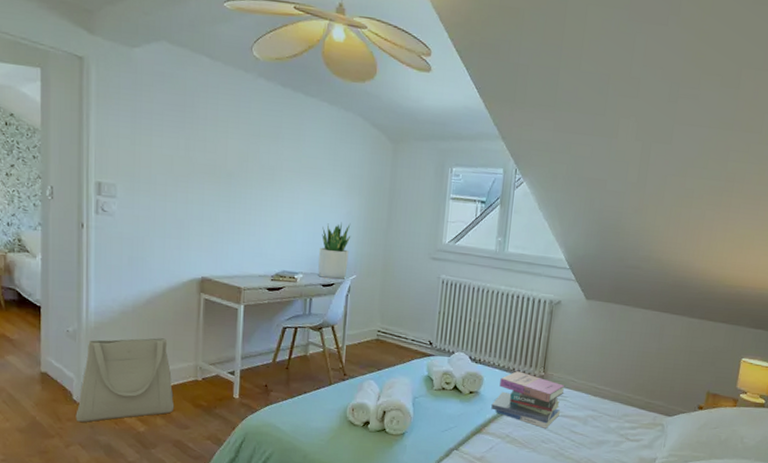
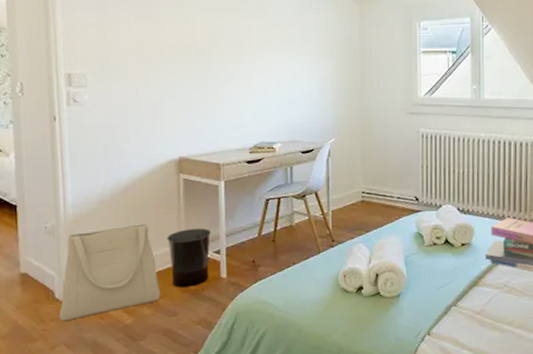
waste bin: none [184,348,228,404] -> present [167,229,212,287]
planter: present [317,222,351,280] -> none [295,87,326,146]

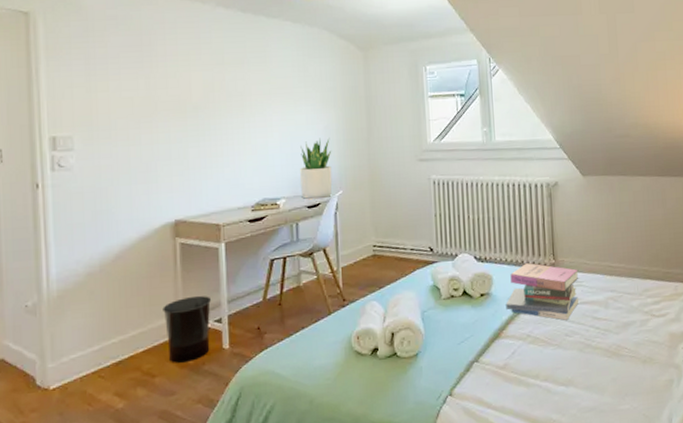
tote bag: present [59,224,161,322] -> none [40,295,157,411]
planter: none [295,87,326,146] -> present [299,137,333,200]

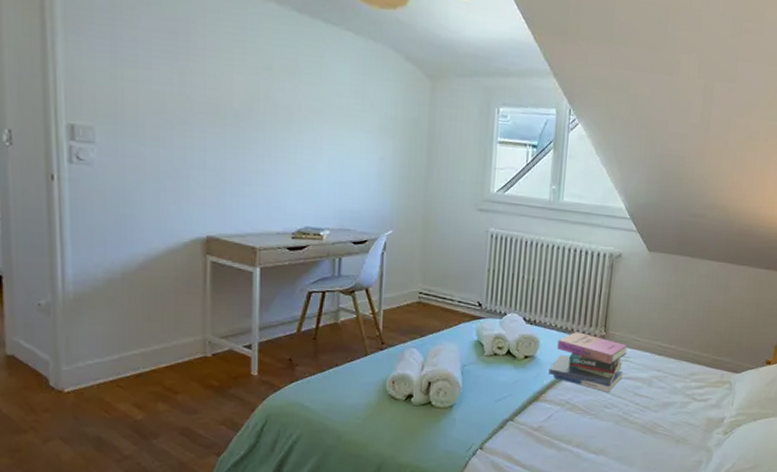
waste bin: present [163,296,212,363] -> none [189,319,242,383]
planter: present [299,137,333,200] -> none [346,170,385,236]

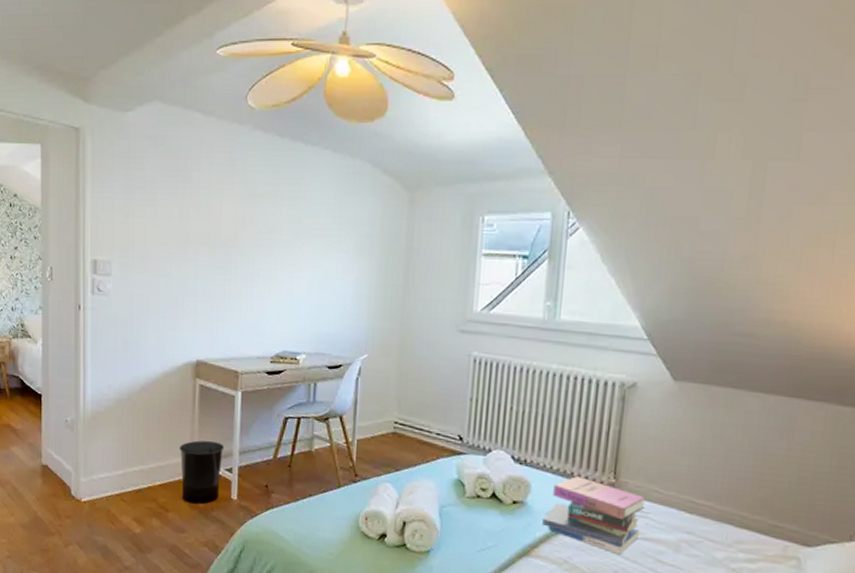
waste bin: none [189,319,242,383] -> present [179,440,225,505]

